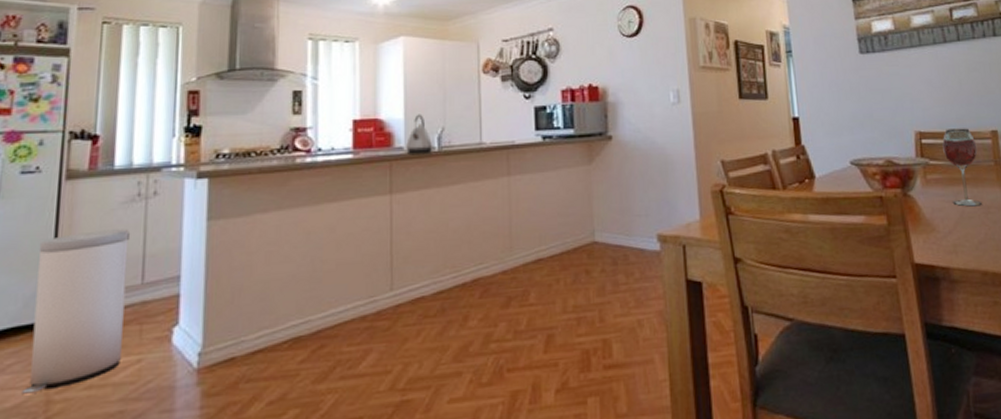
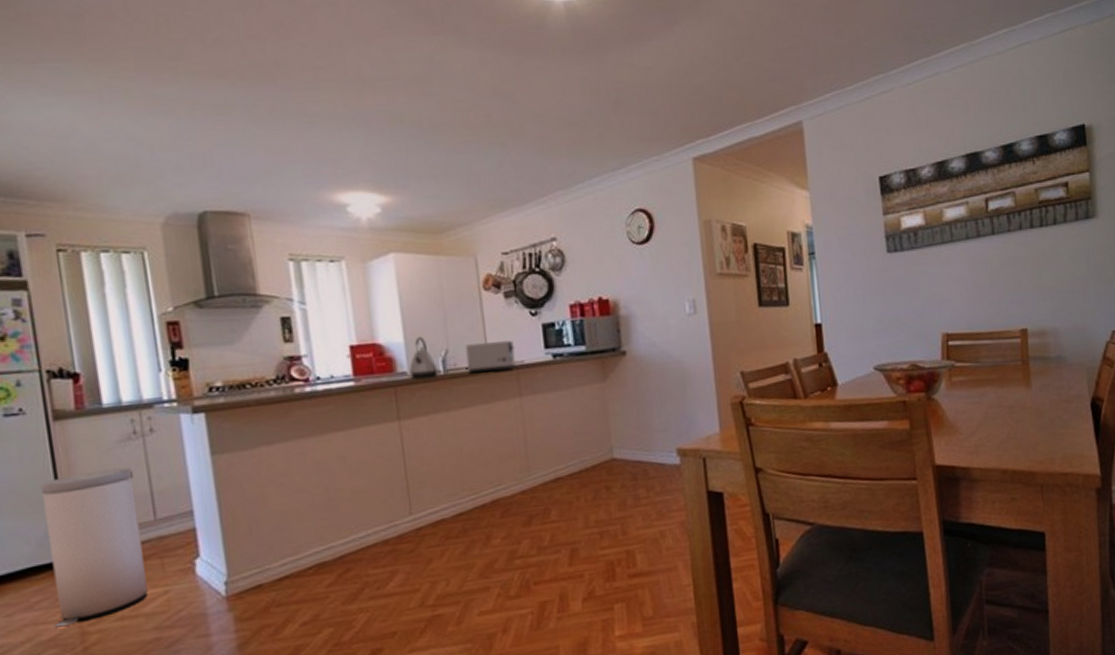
toaster: none [460,120,507,152] -> present [465,340,516,374]
wineglass: present [942,128,982,207] -> none [969,327,1006,408]

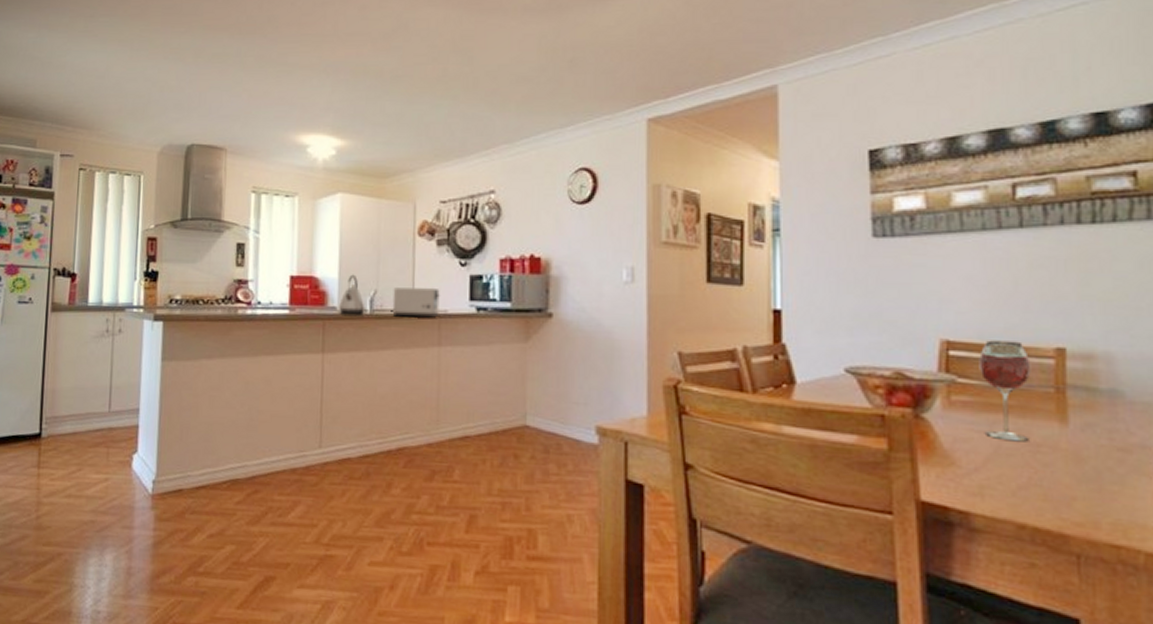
pedal bin: present [40,467,149,628] -> none [20,360,100,494]
wineglass: none [969,327,1006,408] -> present [979,340,1031,442]

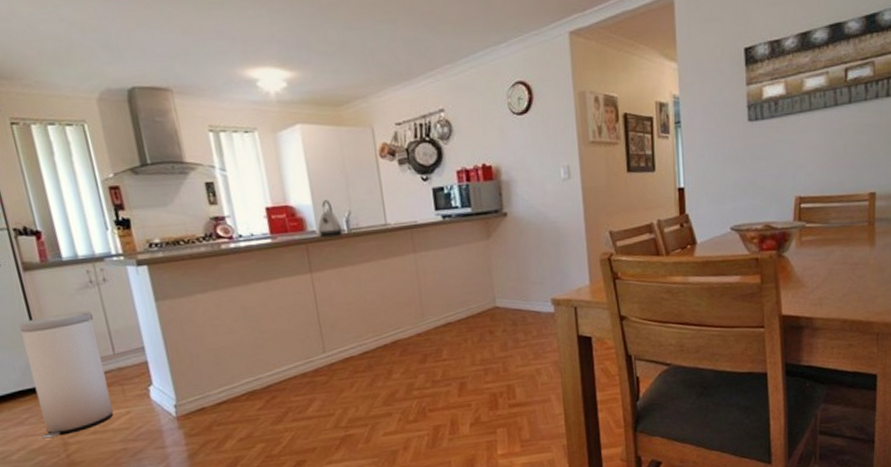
pedal bin: none [20,360,100,494] -> present [18,310,114,439]
toaster: present [392,286,440,318] -> none [365,202,410,233]
wineglass: present [979,340,1031,442] -> none [820,191,854,264]

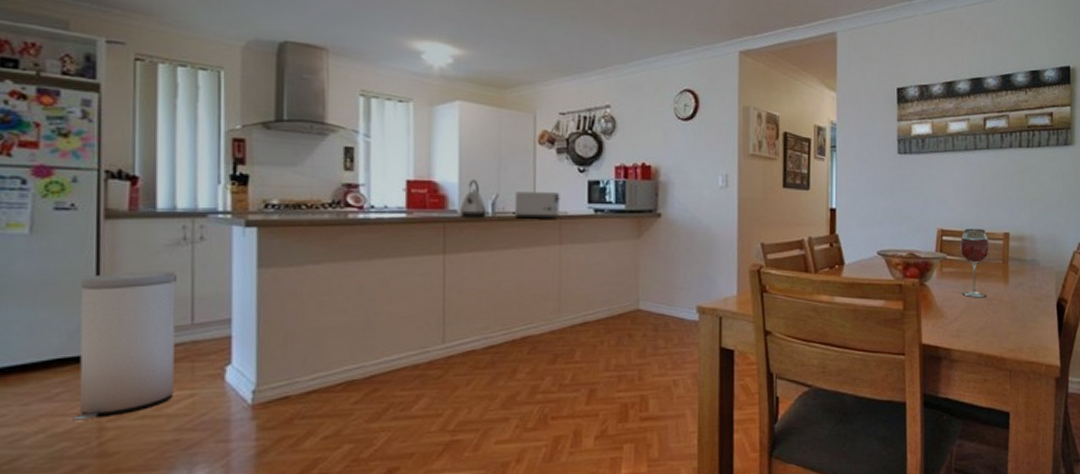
toaster: none [365,202,410,233] -> present [514,191,560,219]
wineglass: none [820,191,854,264] -> present [960,228,990,298]

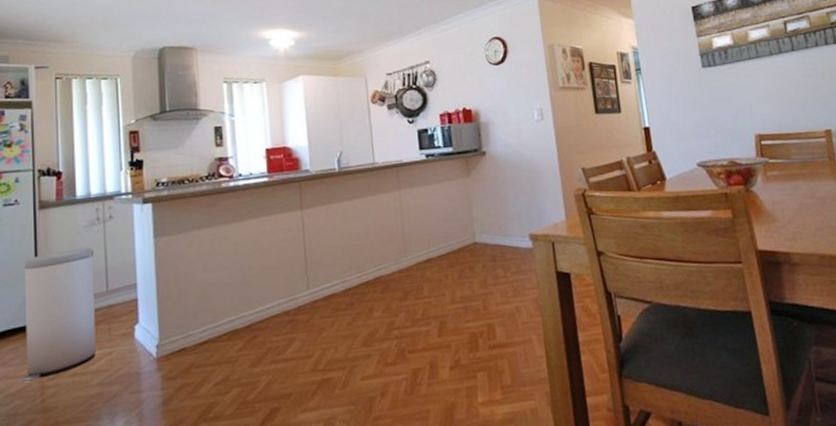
kettle: present [458,179,487,219] -> none [310,141,334,177]
toaster: present [514,191,560,219] -> none [356,143,396,171]
wineglass: present [960,228,990,298] -> none [780,129,818,199]

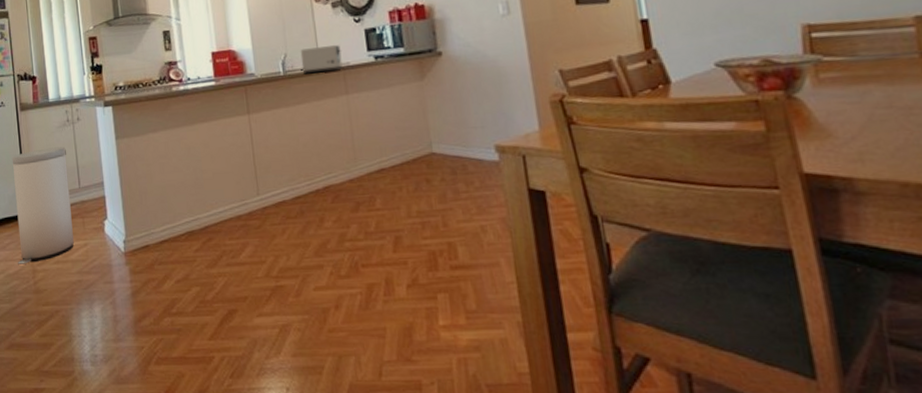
toaster: none [356,143,396,171] -> present [300,44,343,74]

